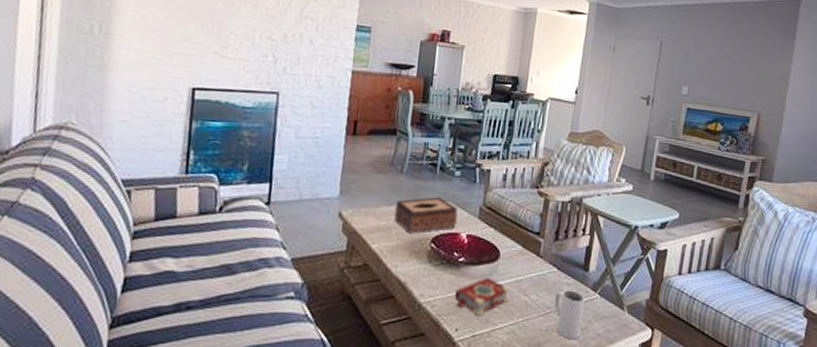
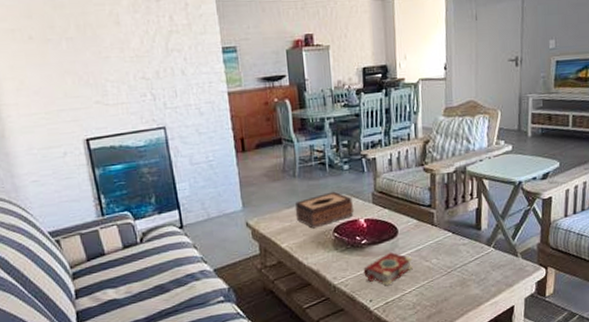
mug: present [554,290,586,339] -> none [453,248,482,290]

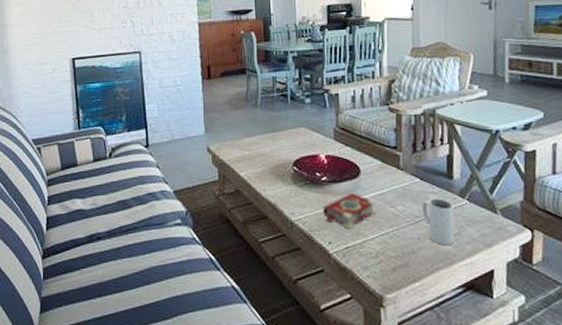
tissue box: present [295,191,354,229] -> none [255,124,314,160]
mug: none [453,248,482,290] -> present [421,198,455,244]

